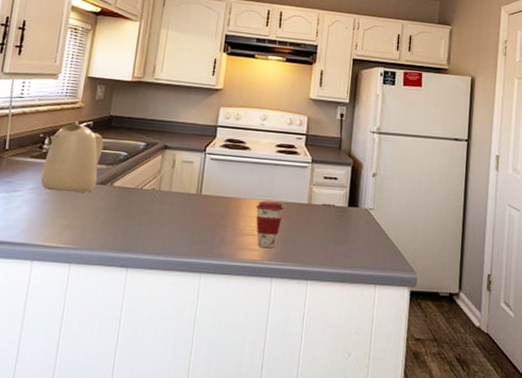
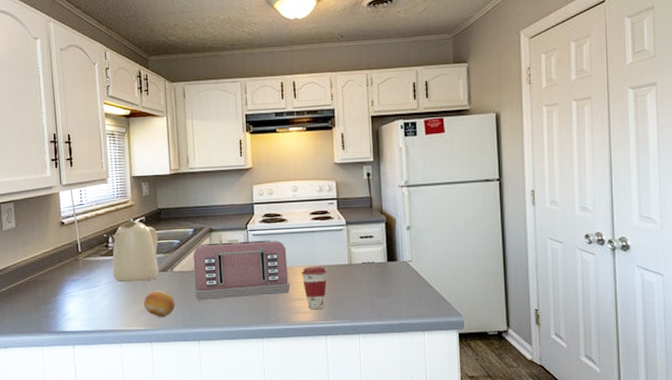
fruit: none [70,204,108,237] -> present [144,290,175,318]
toaster: none [133,160,245,227] -> present [193,240,290,301]

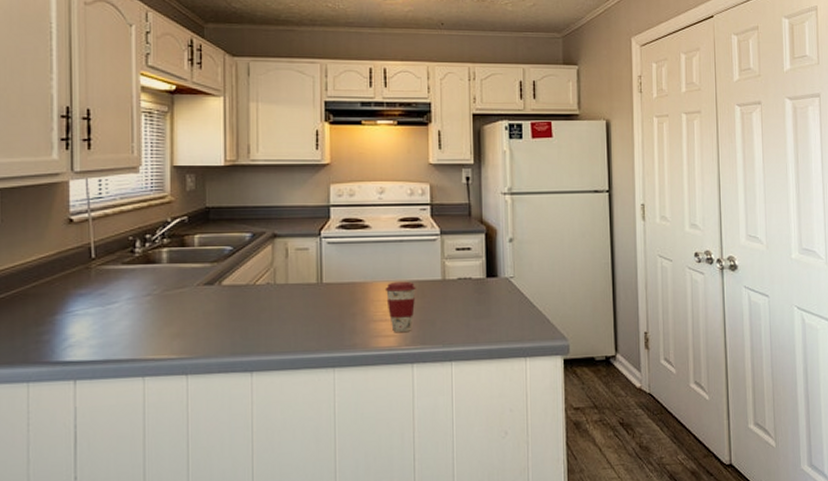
kettle: present [112,221,159,283] -> none [138,221,204,298]
fruit: present [144,290,175,318] -> none [180,308,222,343]
toaster: present [193,240,290,301] -> none [249,249,371,322]

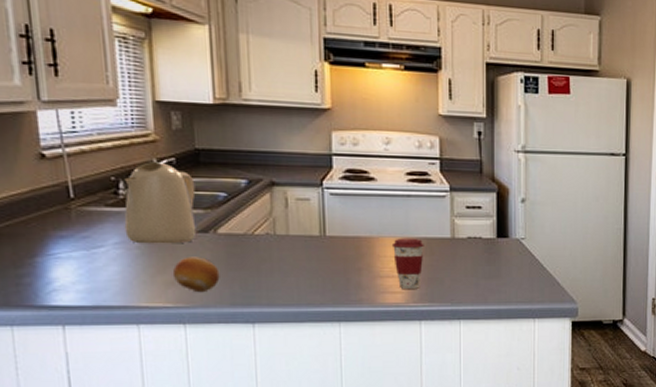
kettle: none [138,221,204,298] -> present [124,162,197,244]
fruit: none [180,308,222,343] -> present [173,257,220,293]

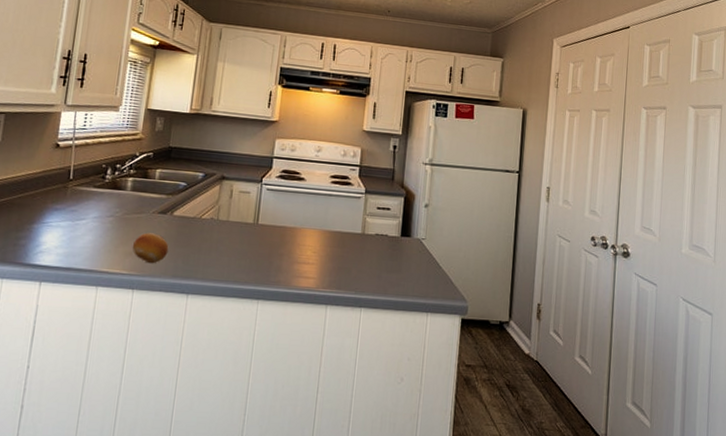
kettle: present [124,162,197,244] -> none [103,155,164,222]
coffee cup: present [391,238,424,289] -> none [311,230,338,276]

